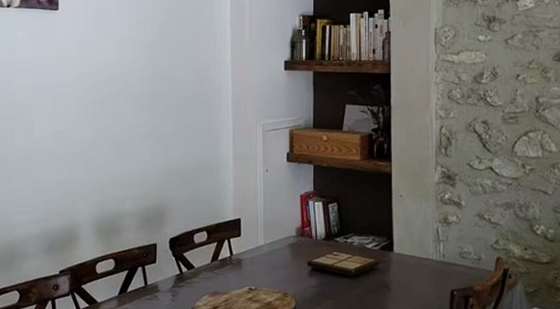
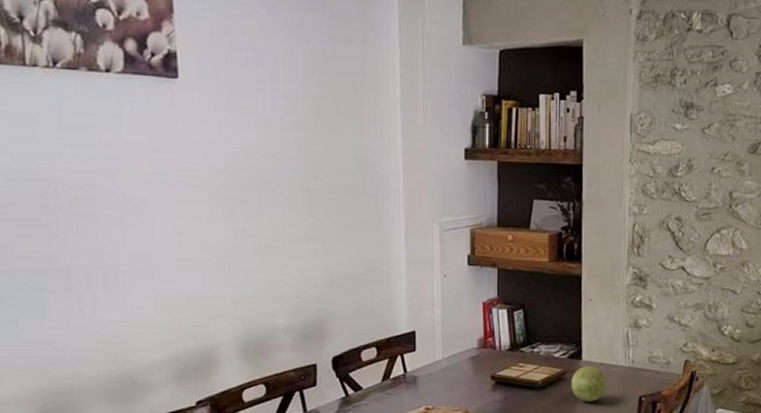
decorative ball: none [383,258,419,293] -> present [571,366,608,402]

